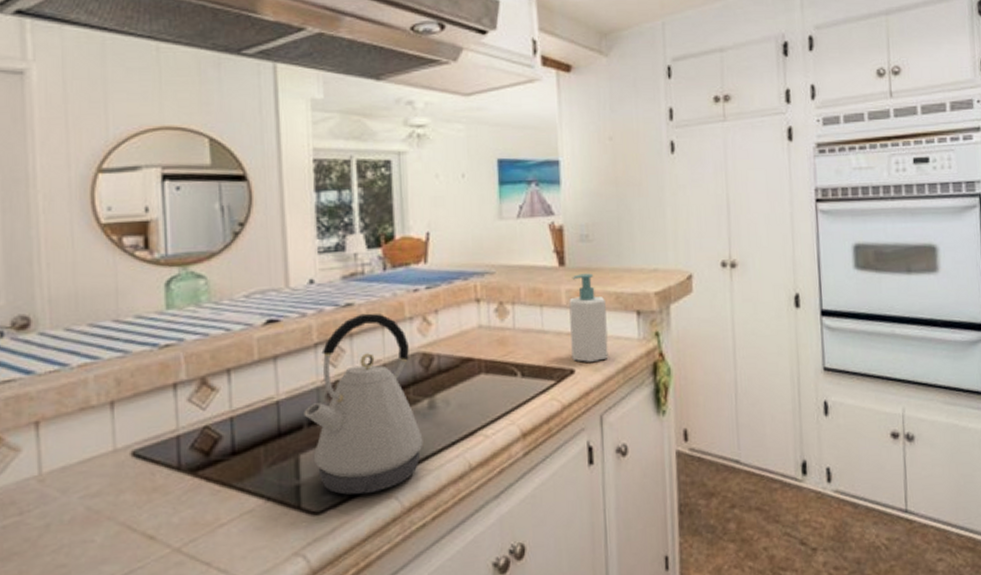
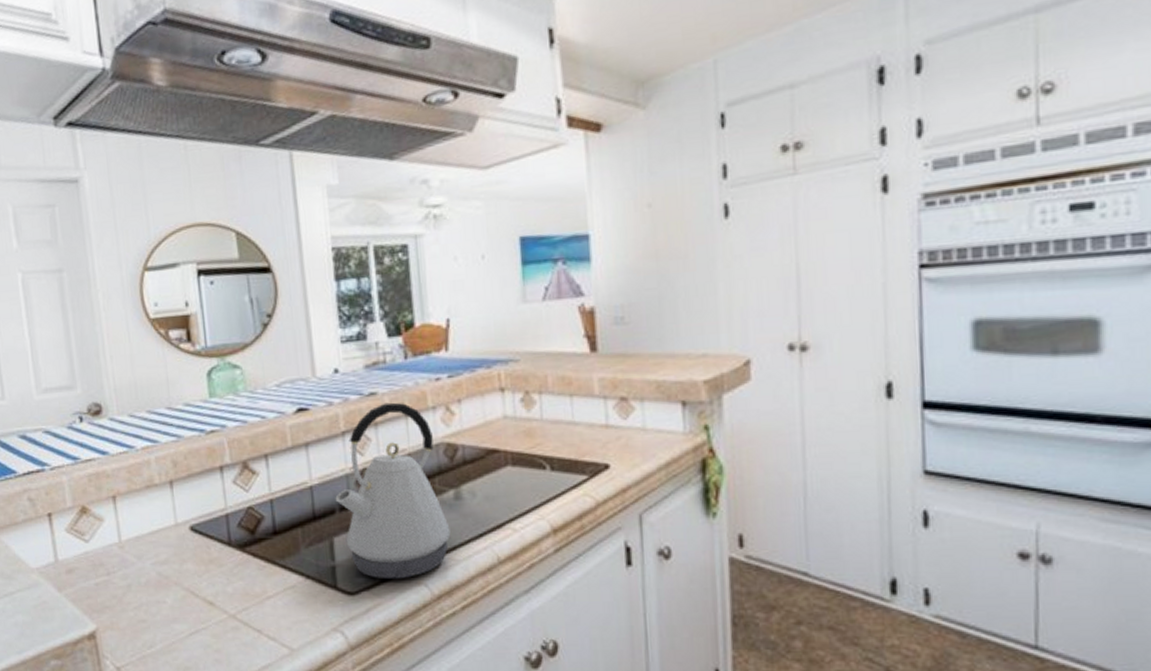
soap bottle: present [569,273,609,362] -> none [602,359,649,457]

